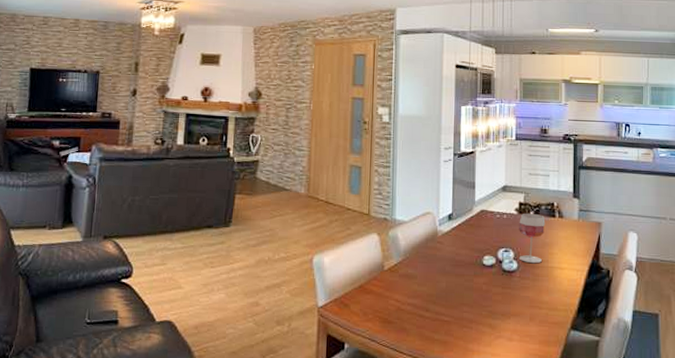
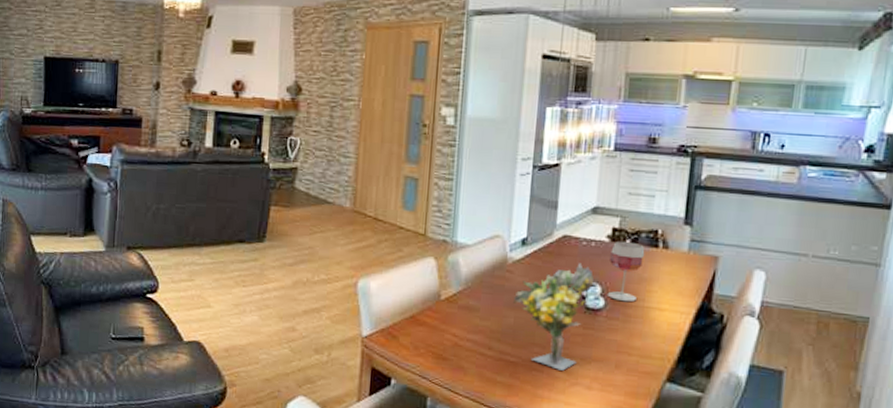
bouquet: none [445,233,508,326] -> present [514,263,595,371]

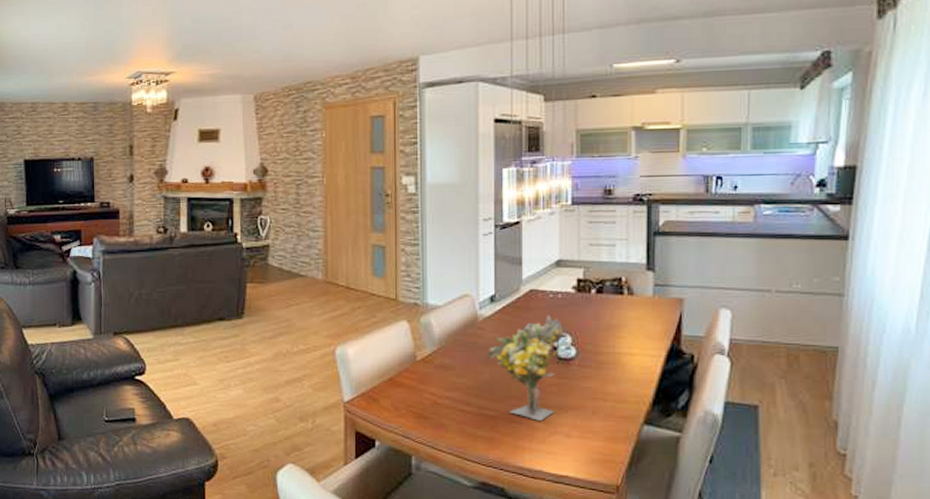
wineglass: present [606,241,645,303] -> none [577,291,611,350]

